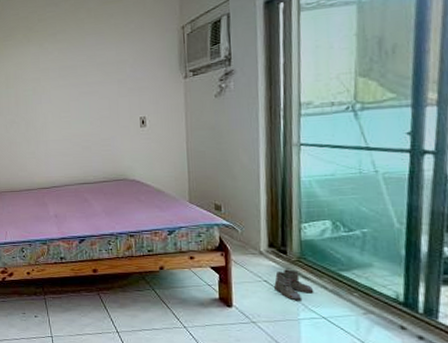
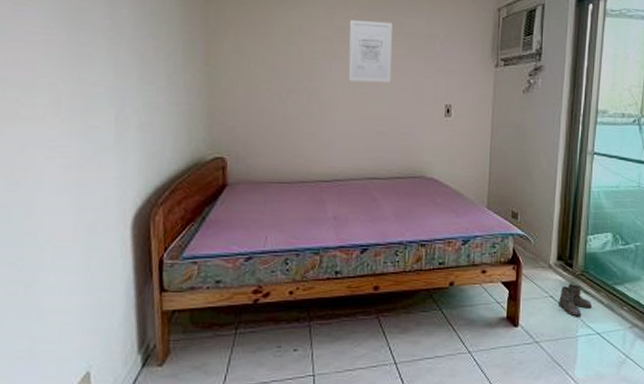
wall art: none [51,56,90,110] -> present [348,20,393,83]

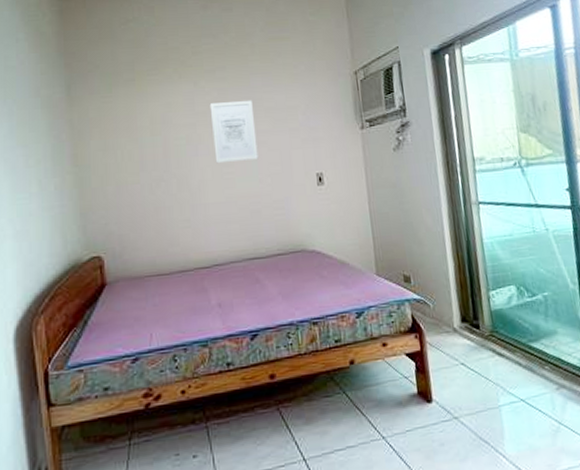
boots: present [558,284,592,317] -> none [470,346,510,384]

